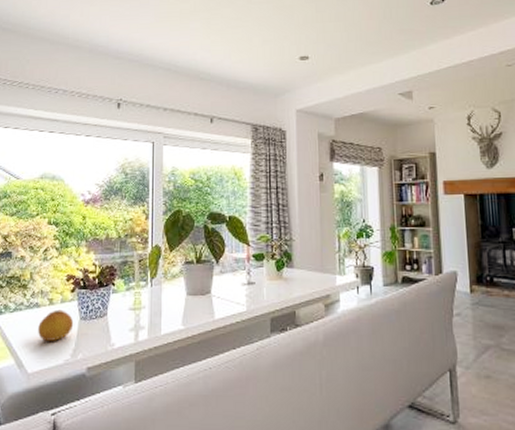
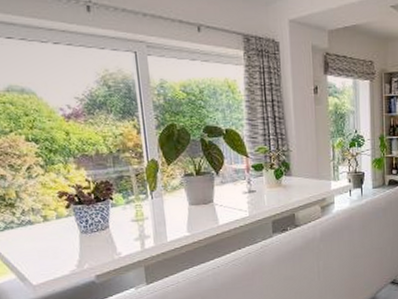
fruit: present [38,309,74,341] -> none [35,225,75,255]

